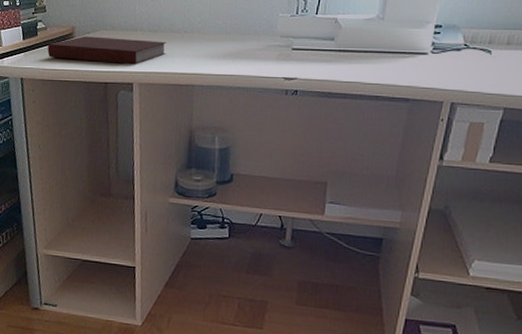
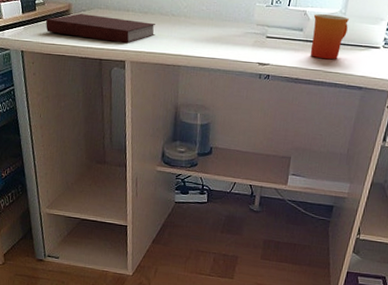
mug: none [344,21,388,70] -> present [310,14,349,60]

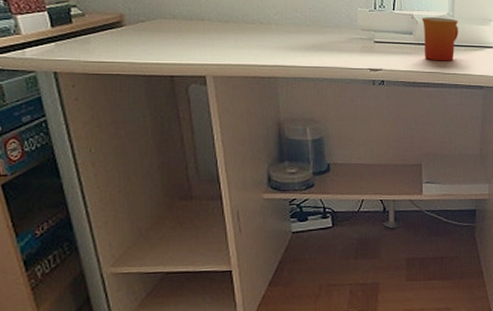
notebook: present [46,13,155,44] -> none [89,25,242,57]

